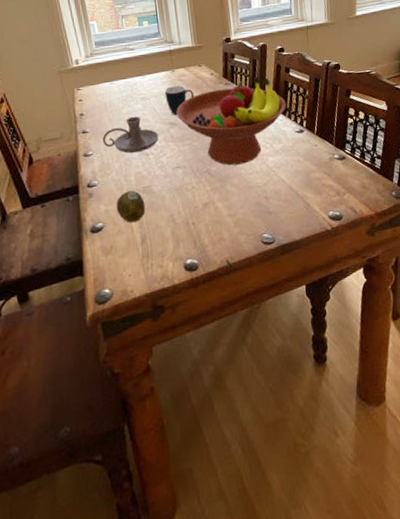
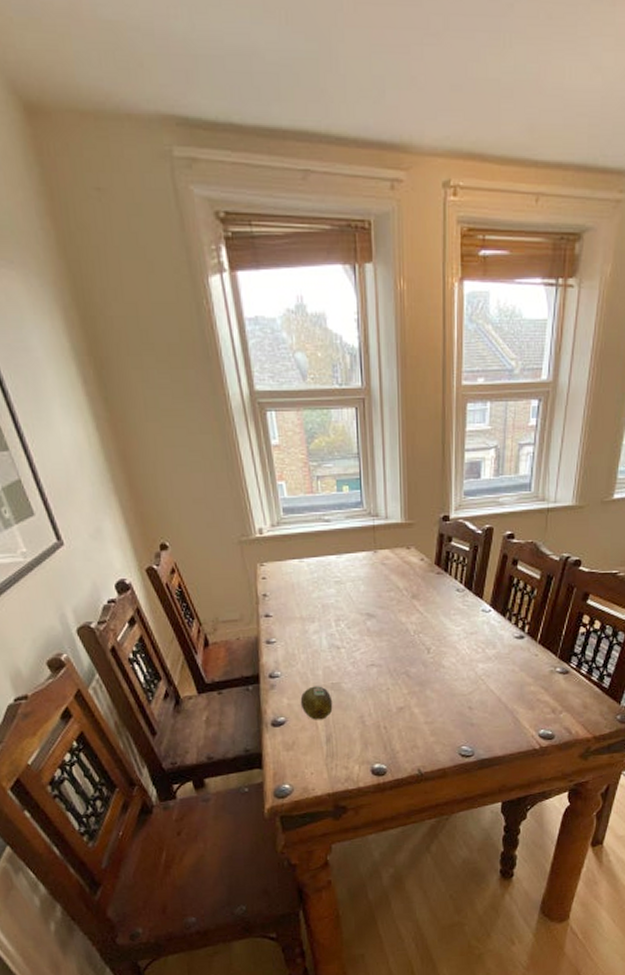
candle holder: present [102,116,159,153] -> none [287,602,354,644]
mug: present [164,85,194,115] -> none [363,570,398,605]
fruit bowl: present [176,76,286,166] -> none [375,566,507,669]

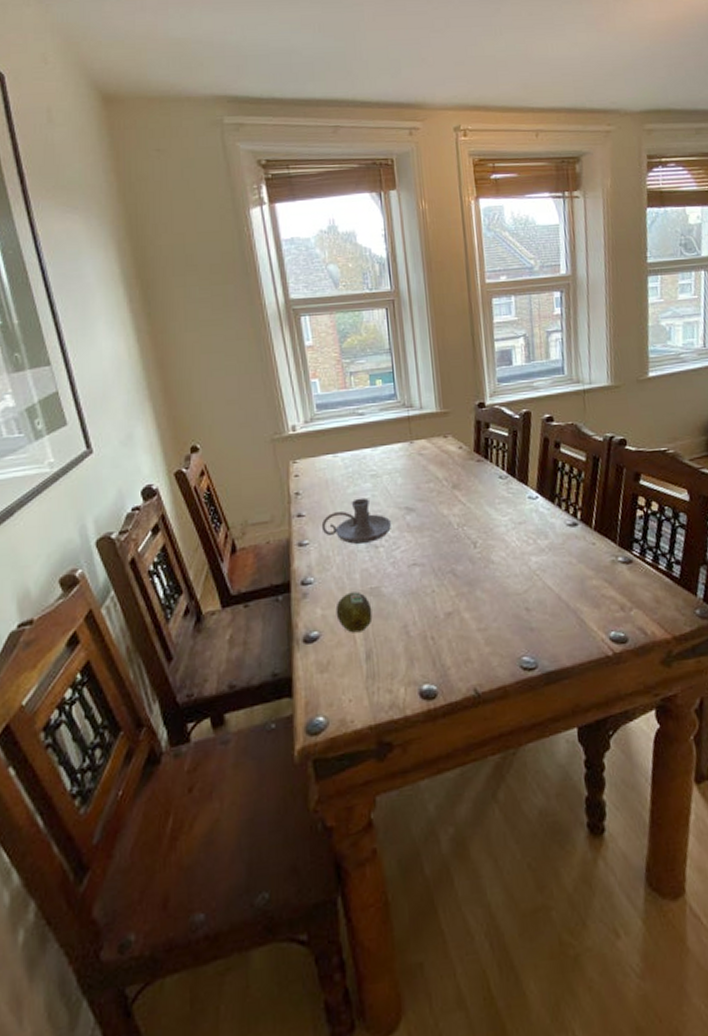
candle holder: none [287,602,354,644] -> present [321,497,392,544]

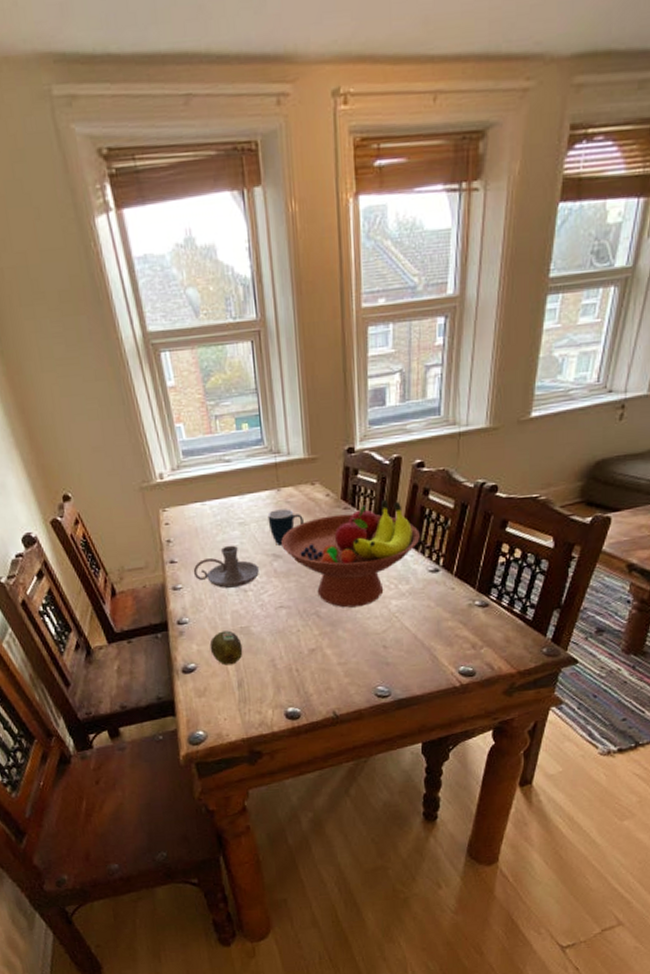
mug: none [400,461,437,498] -> present [267,508,304,546]
fruit bowl: none [414,451,555,565] -> present [281,499,420,608]

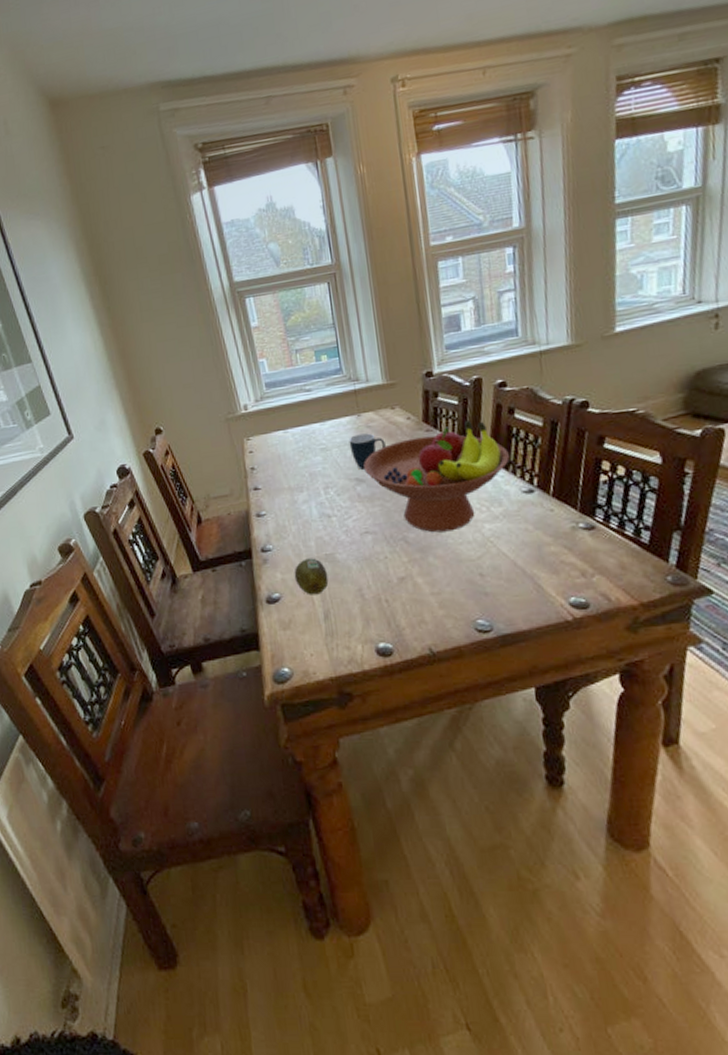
candle holder: present [193,545,260,588] -> none [276,470,343,514]

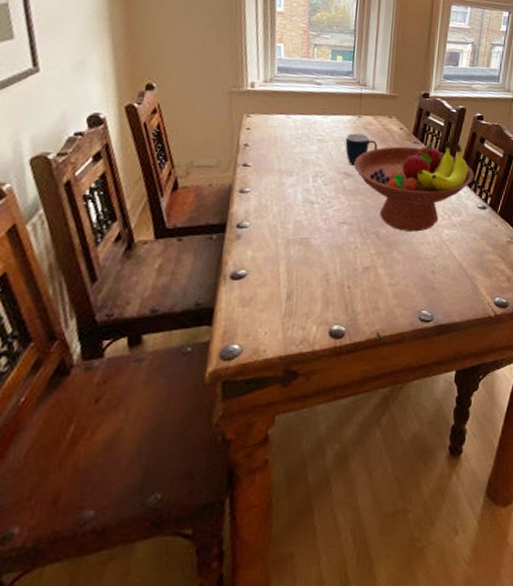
fruit: present [294,558,329,595] -> none [265,239,299,275]

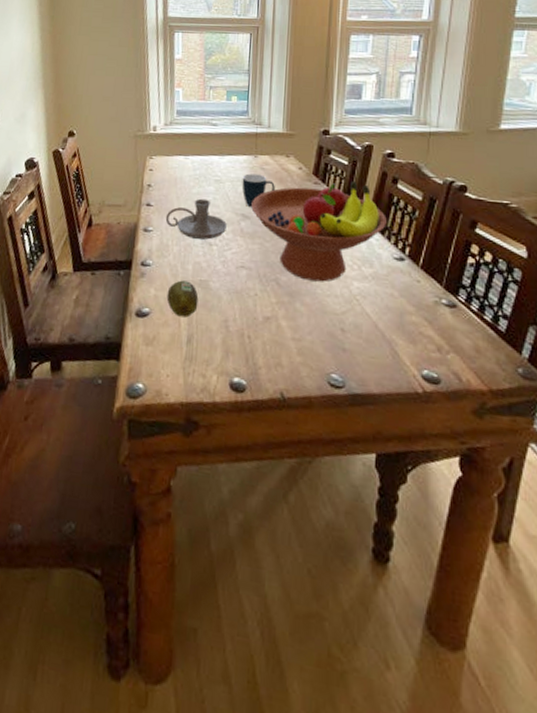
candle holder: none [264,158,330,199] -> present [165,198,228,240]
fruit: none [265,239,299,275] -> present [166,280,199,318]

